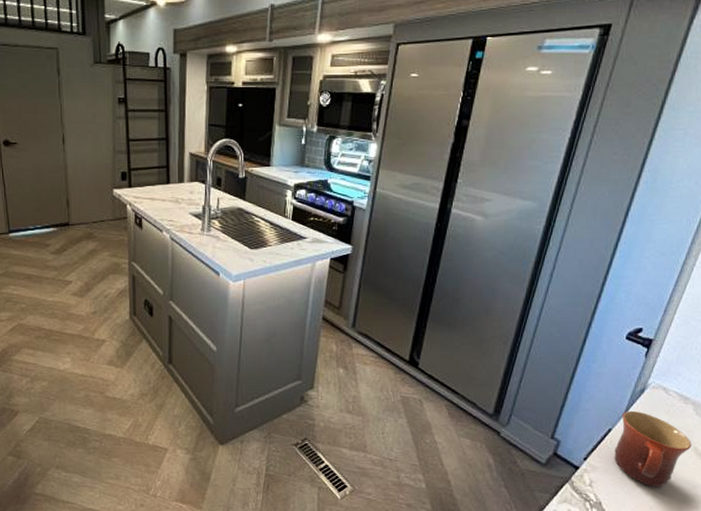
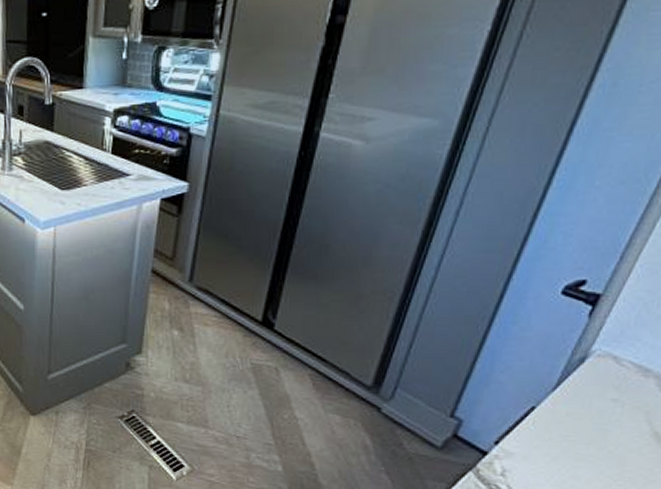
mug: present [614,410,692,487] -> none [537,384,651,481]

